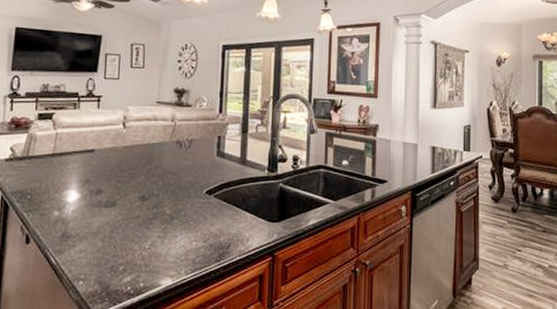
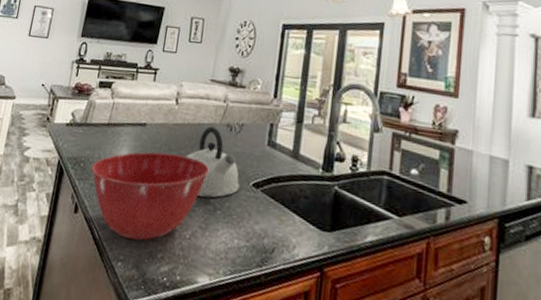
mixing bowl: none [40,175,163,258] -> present [91,152,210,241]
kettle: none [139,145,193,209] -> present [186,126,240,198]

